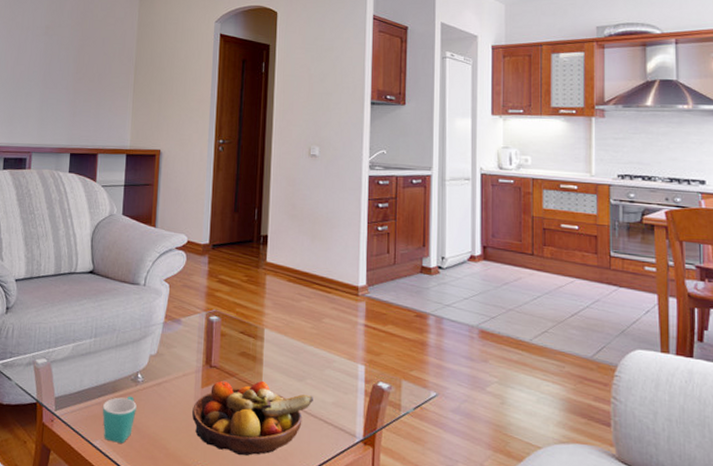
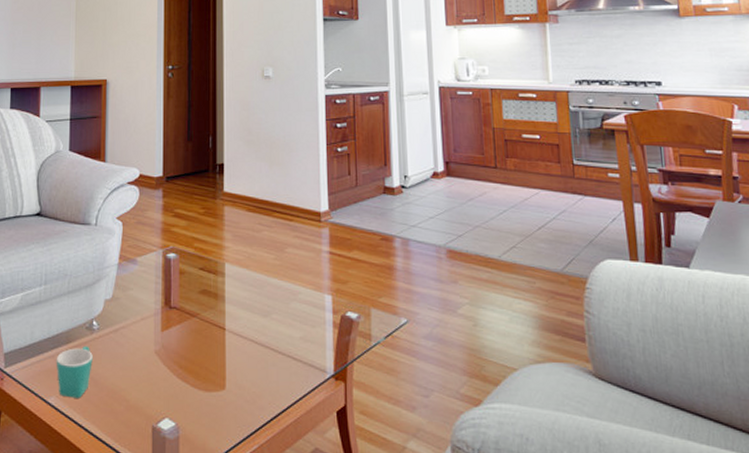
fruit bowl: present [192,381,313,456] -> none [153,320,280,402]

